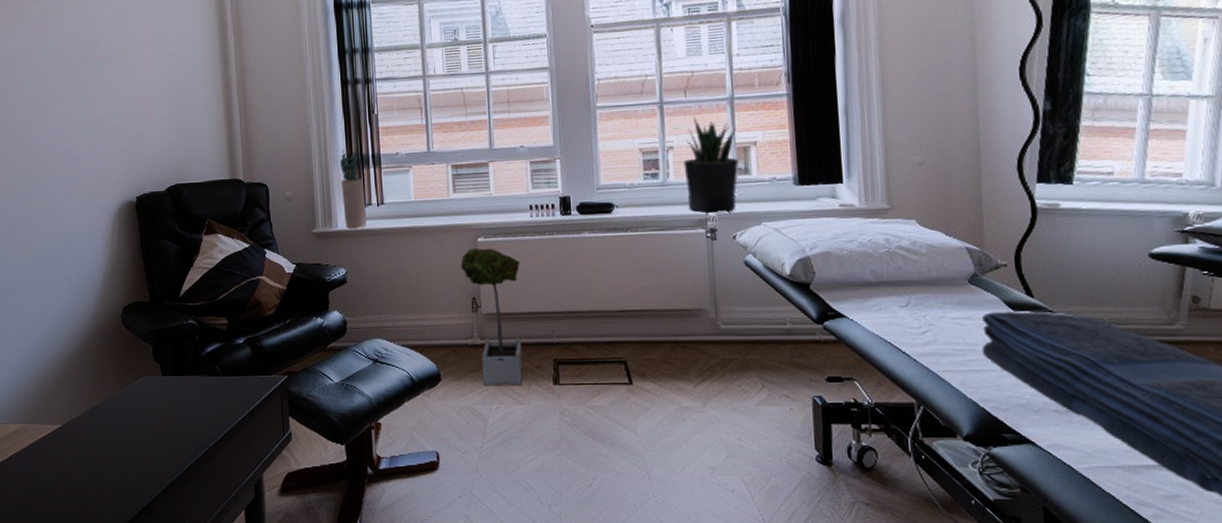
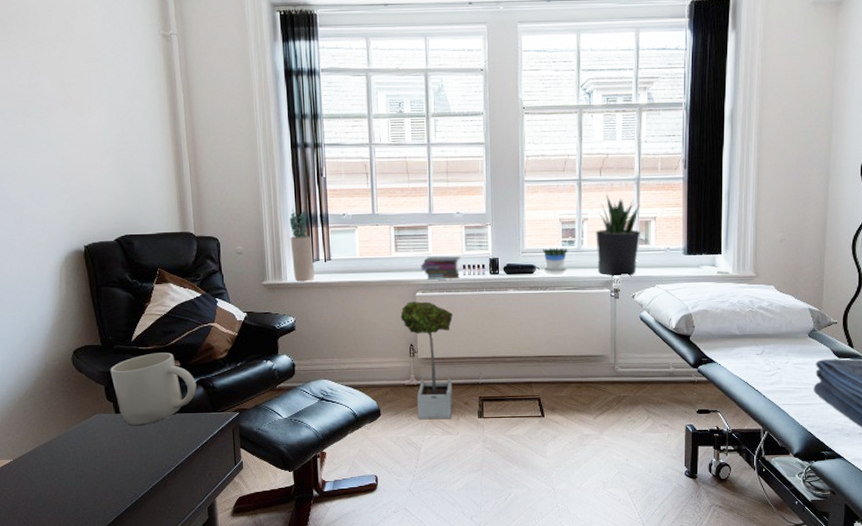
mug: none [158,309,244,390] -> present [110,352,197,426]
books: none [482,196,528,223] -> present [421,256,461,280]
flowerpot: none [621,182,652,215] -> present [543,248,568,276]

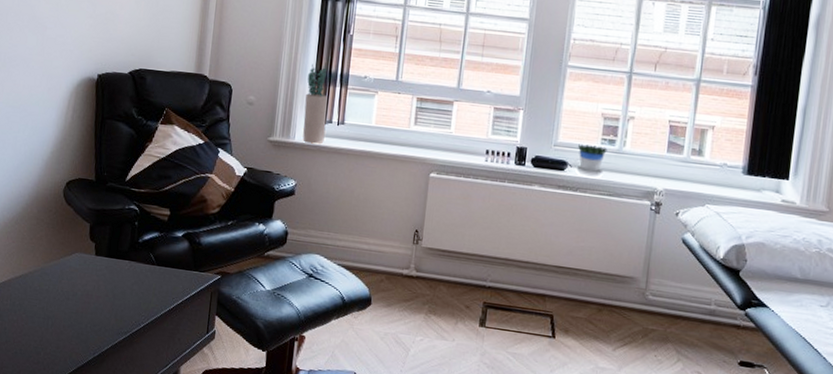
mug: present [110,352,197,426] -> none [98,197,183,273]
potted tree: present [400,301,454,420] -> none [409,182,468,322]
books: present [421,256,461,280] -> none [439,135,486,165]
planter: present [596,192,640,276] -> none [639,90,697,190]

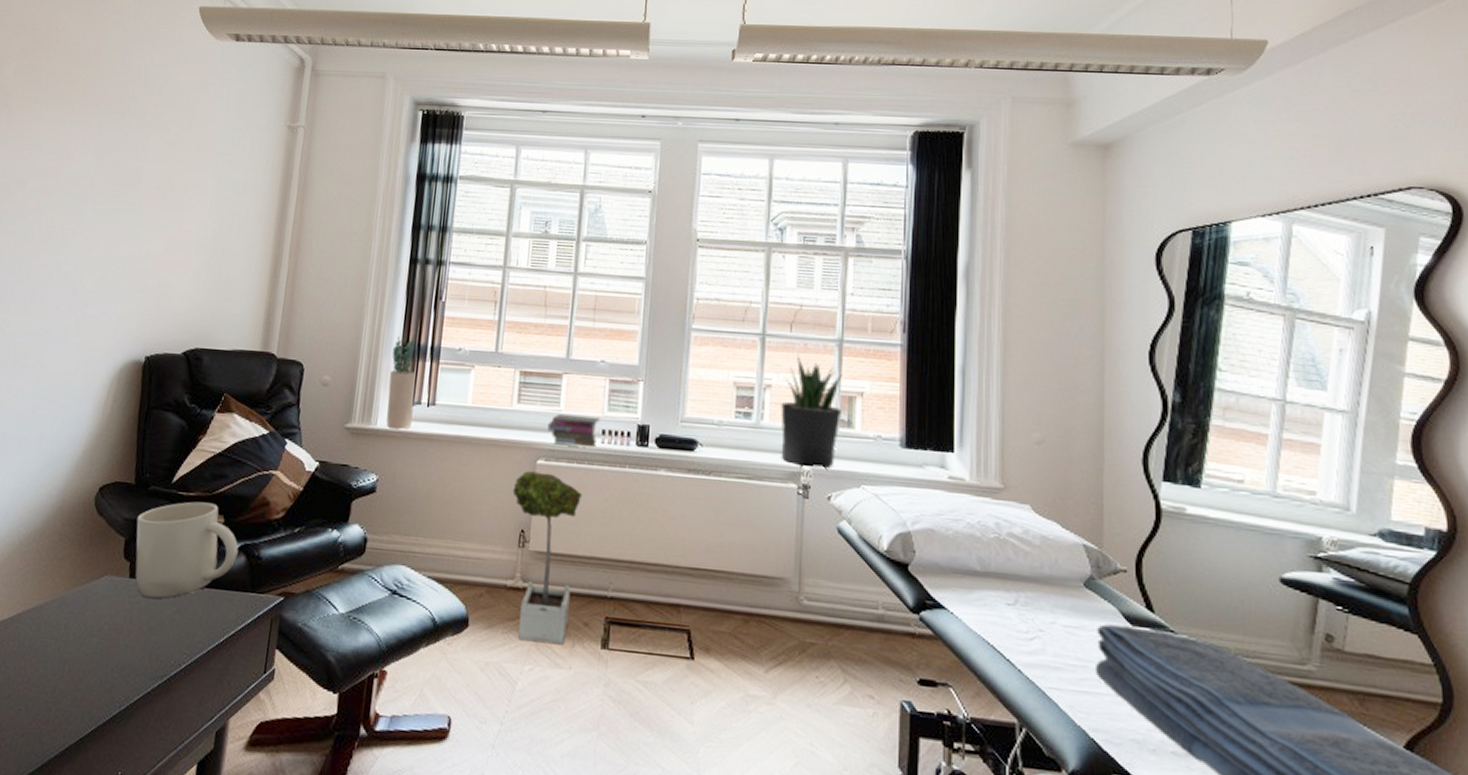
mug: none [98,197,183,273] -> present [135,501,239,599]
potted tree: none [409,182,468,322] -> present [512,471,583,645]
books: none [439,135,486,165] -> present [547,413,601,448]
flowerpot: present [576,144,607,178] -> none [707,418,743,458]
planter: none [639,90,697,190] -> present [780,353,842,469]

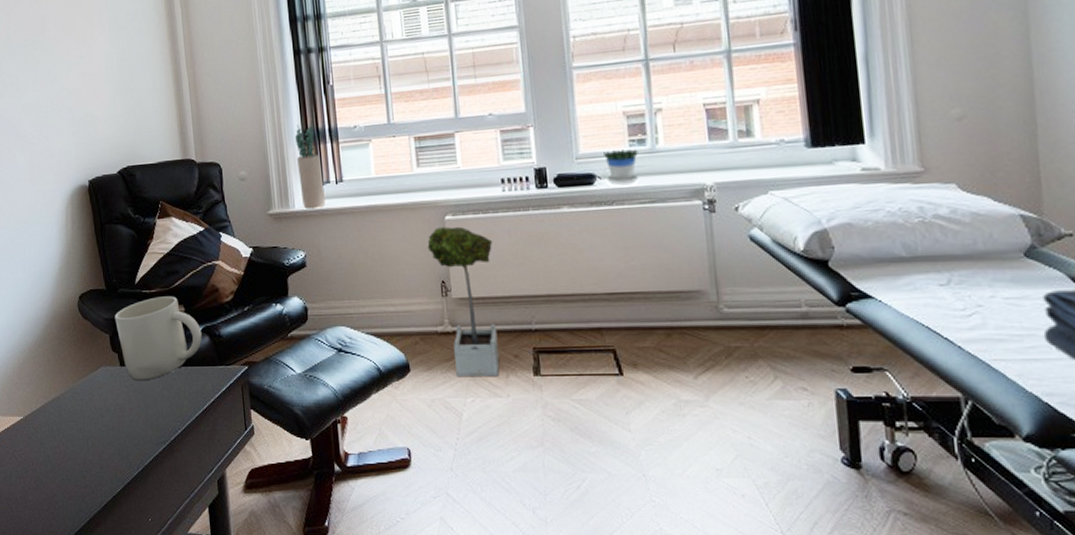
books: present [547,413,601,448] -> none [449,168,499,200]
flowerpot: none [707,418,743,458] -> present [604,149,639,186]
planter: present [780,353,842,469] -> none [674,72,739,183]

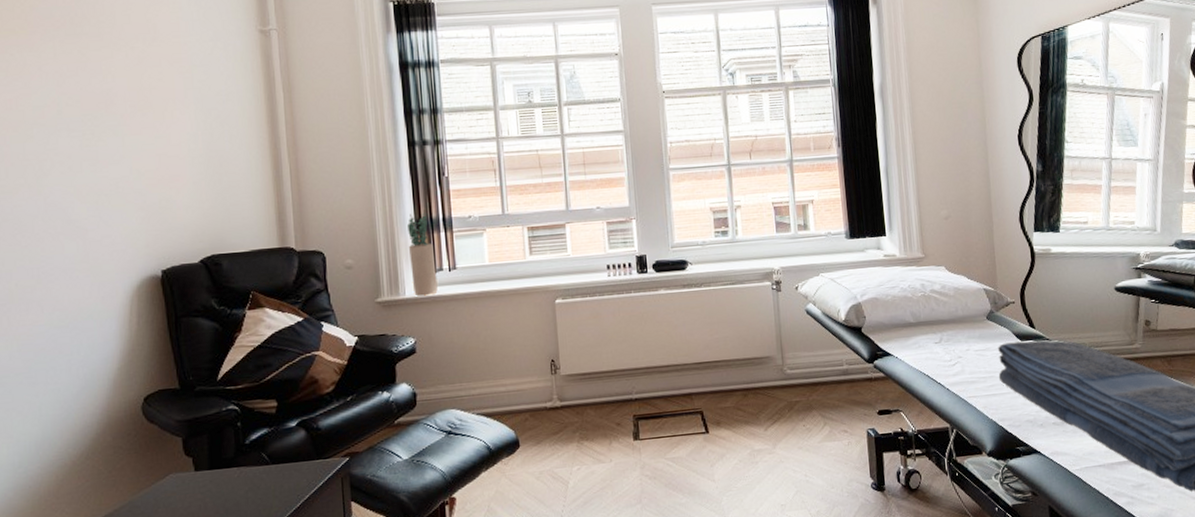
mug: present [114,296,202,381] -> none [190,390,297,485]
potted tree: present [427,226,500,378] -> none [538,309,604,449]
flowerpot: present [604,149,639,186] -> none [694,239,723,271]

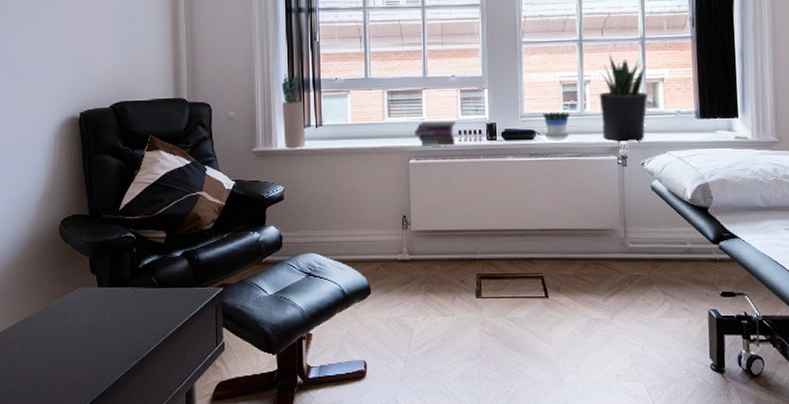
books: none [559,256,605,284] -> present [415,121,457,146]
flowerpot: none [694,239,723,271] -> present [543,112,570,142]
planter: none [750,176,799,267] -> present [599,53,648,142]

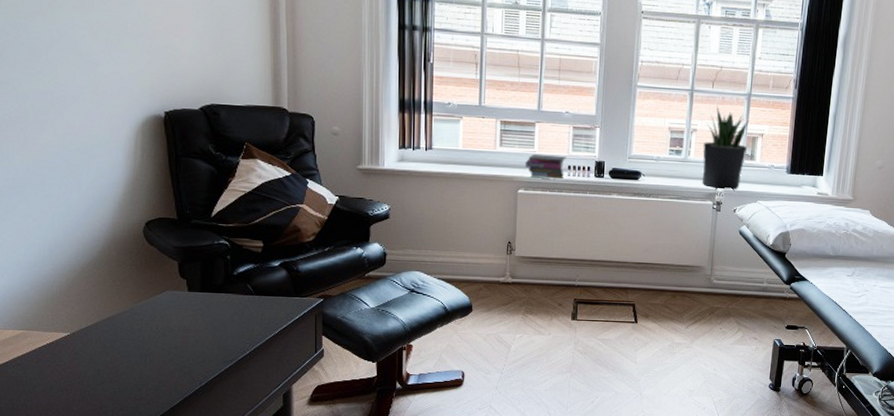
vase: present [282,70,305,149] -> none [391,91,414,170]
flowerpot: present [543,112,570,142] -> none [648,155,675,184]

